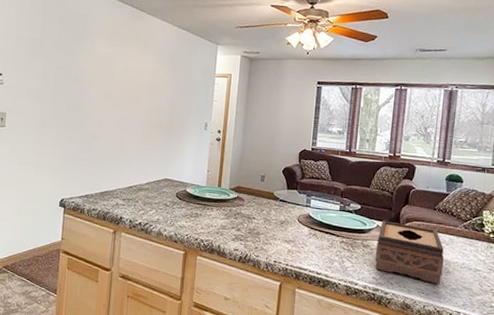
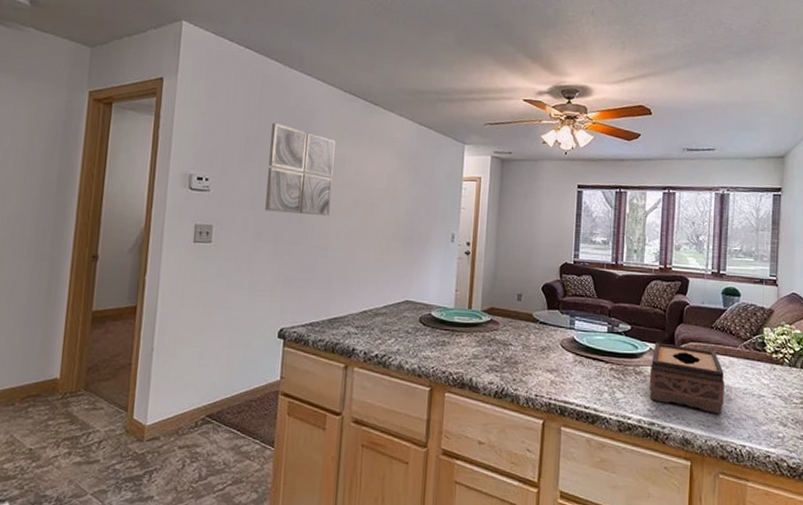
wall art: none [48,27,107,107] -> present [265,123,335,217]

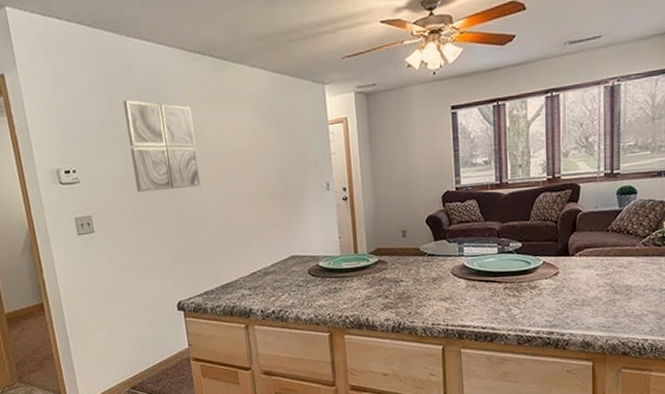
tissue box: present [649,342,724,415] -> none [545,254,623,314]

